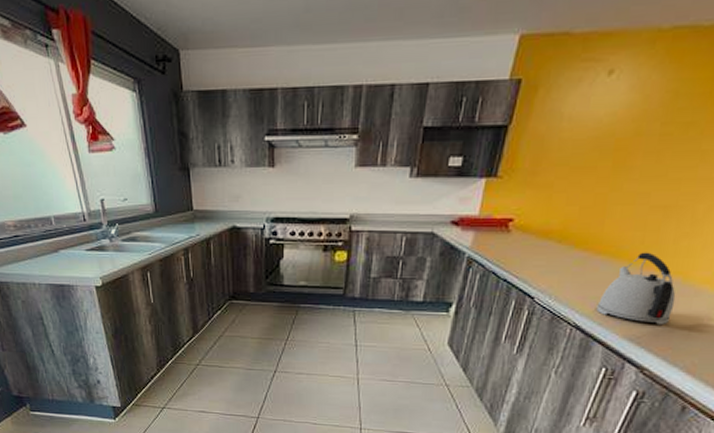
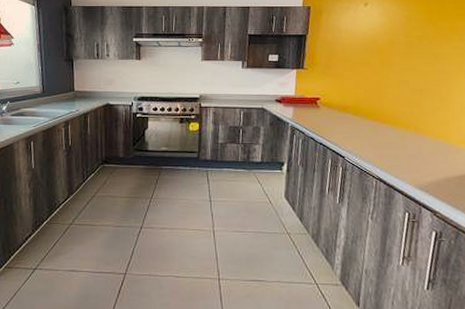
kettle: present [596,252,676,326] -> none [391,121,445,177]

